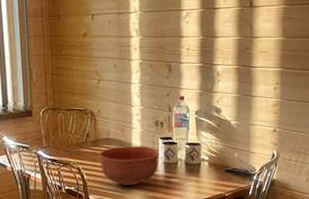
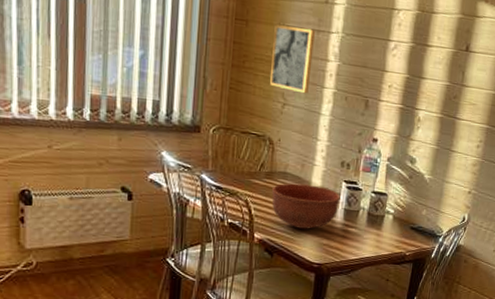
wall art: none [82,13,118,69] -> present [270,25,315,94]

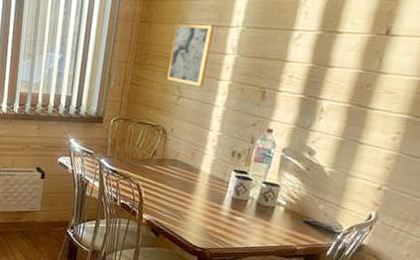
bowl: present [272,183,340,229] -> none [161,170,229,215]

